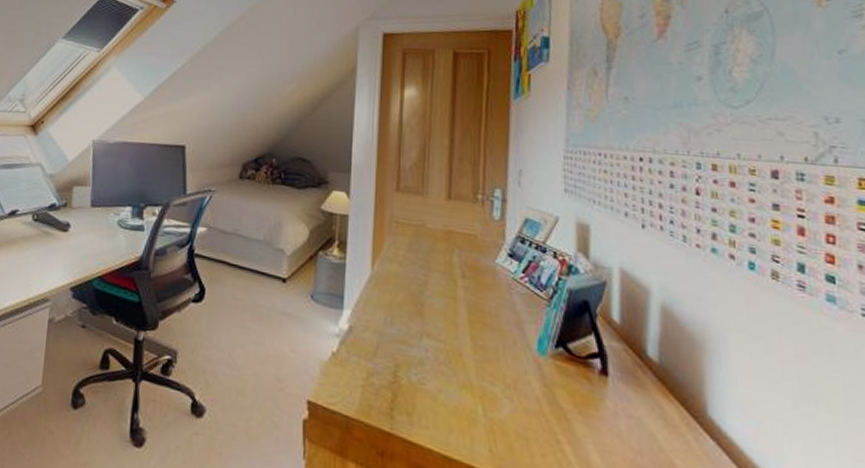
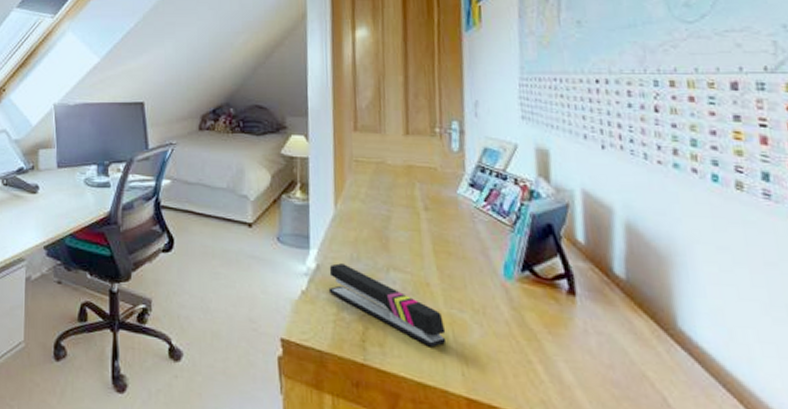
stapler: none [359,326,476,420] -> present [328,263,447,348]

